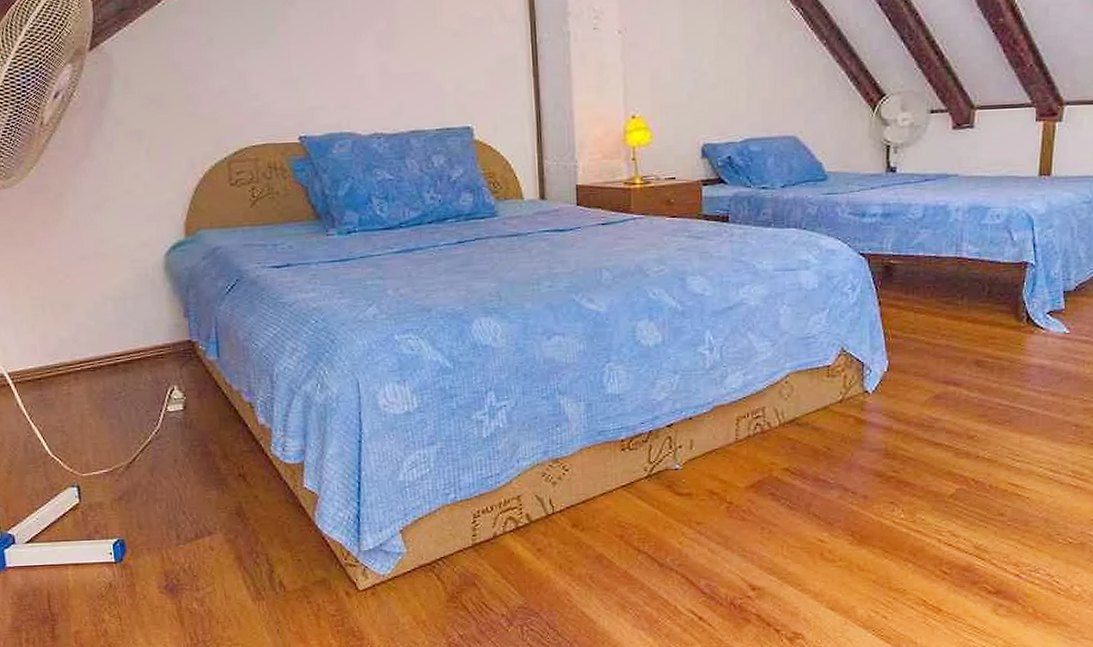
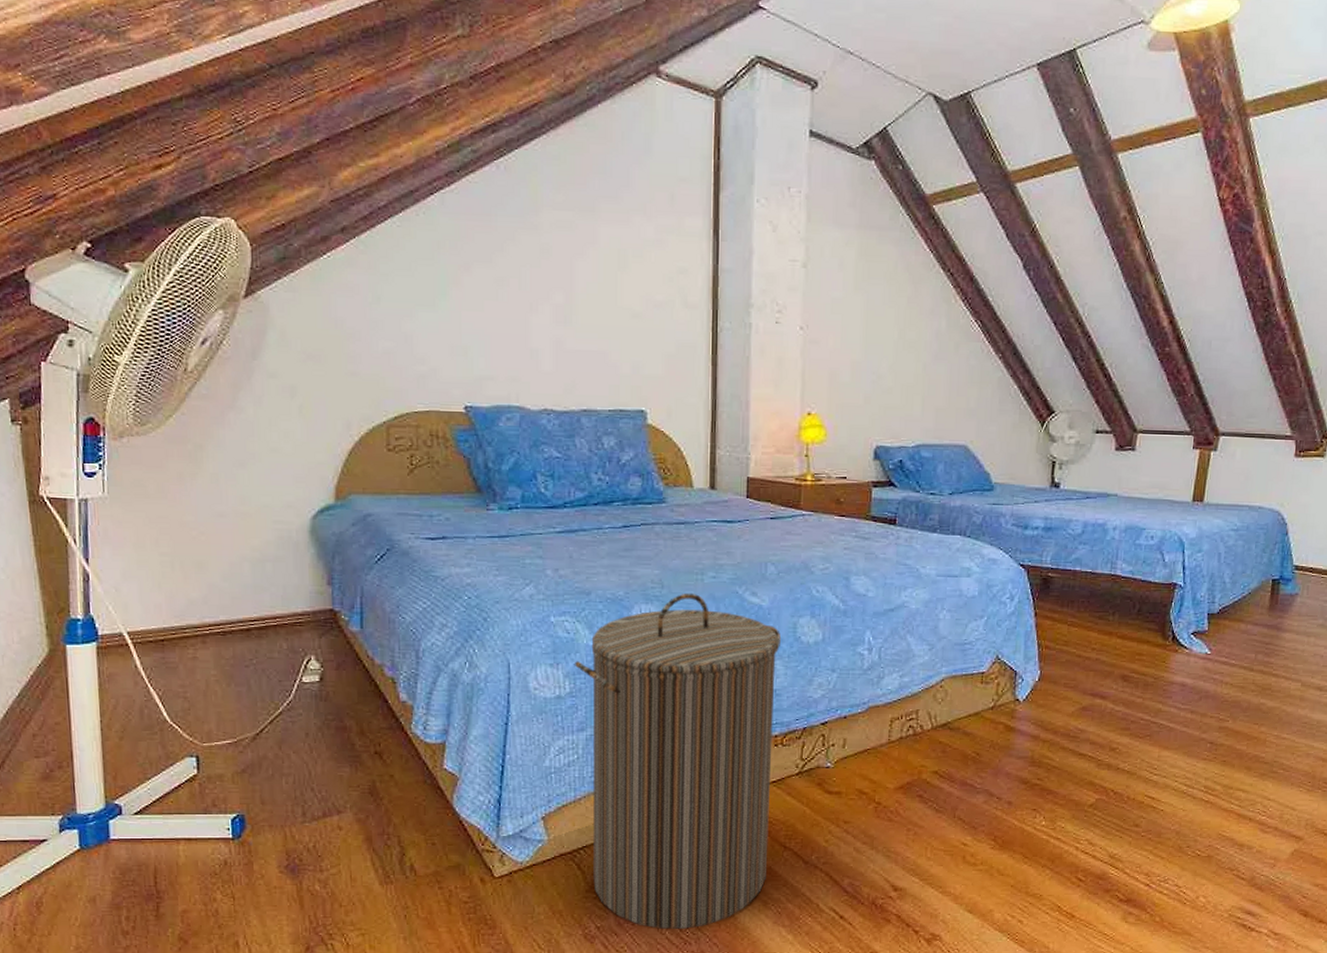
laundry hamper: none [420,303,622,636] -> present [574,593,782,929]

